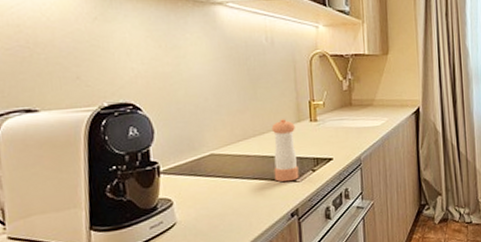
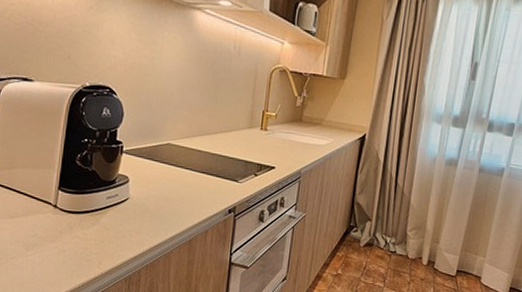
pepper shaker: present [271,119,299,182] -> none [219,123,246,181]

